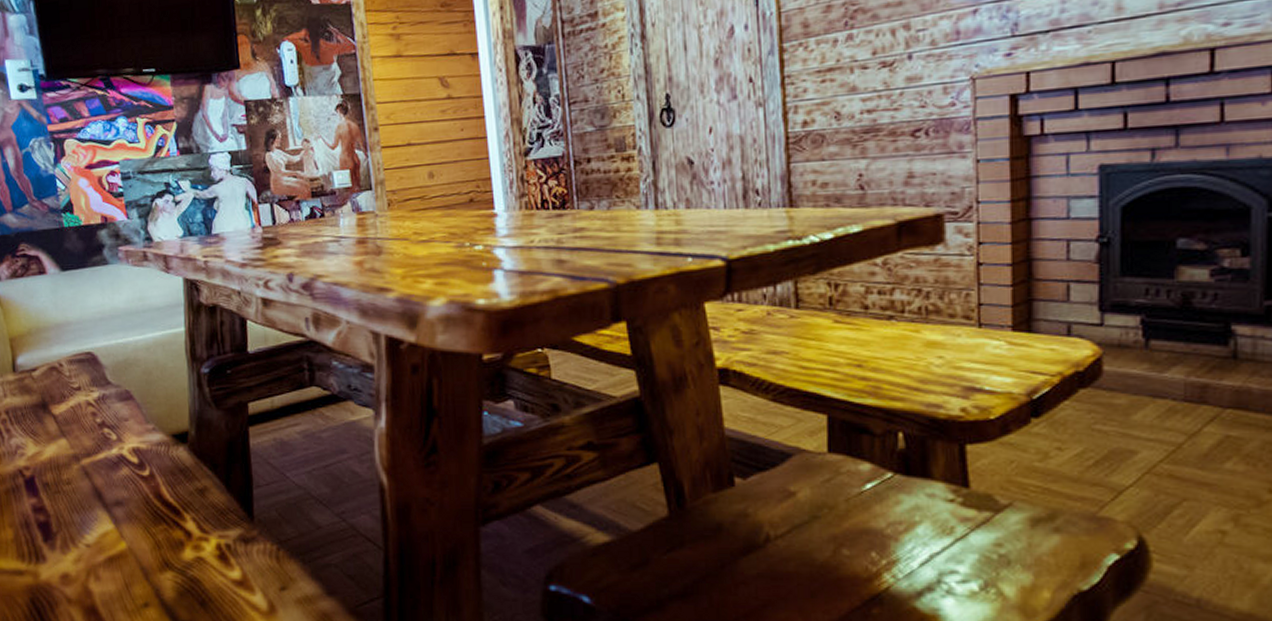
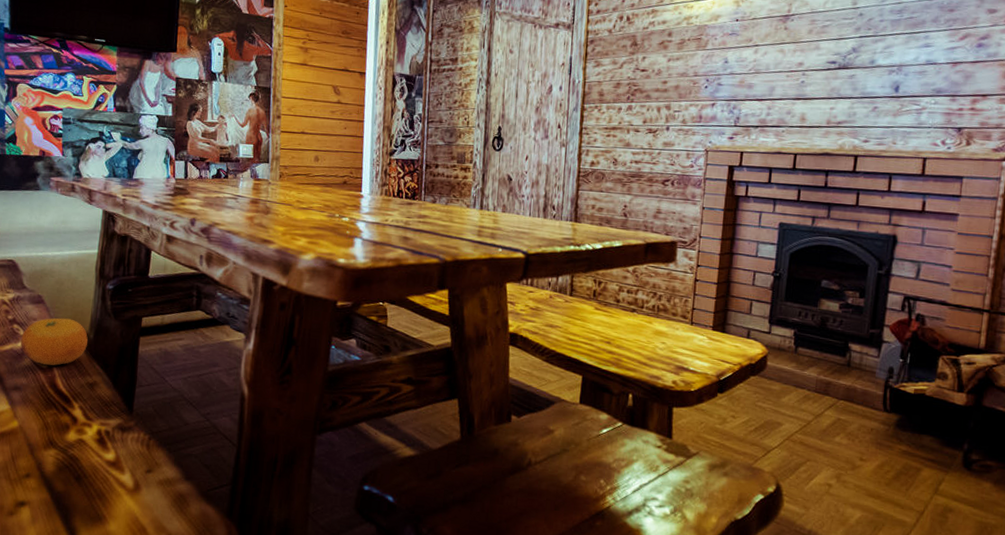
fruit: none [114,414,190,472] -> present [21,318,88,366]

